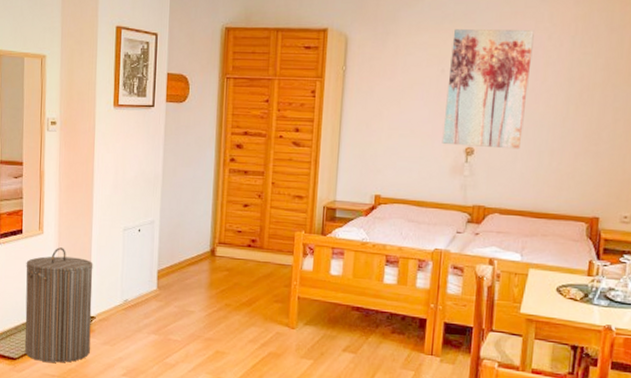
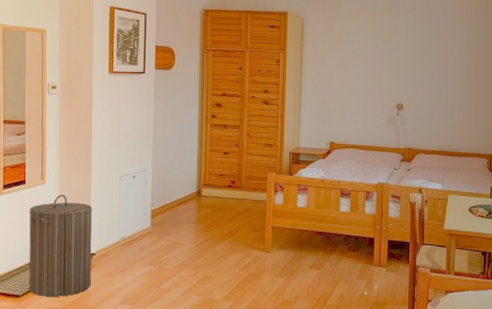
wall art: present [442,29,534,149] -> none [379,14,442,105]

